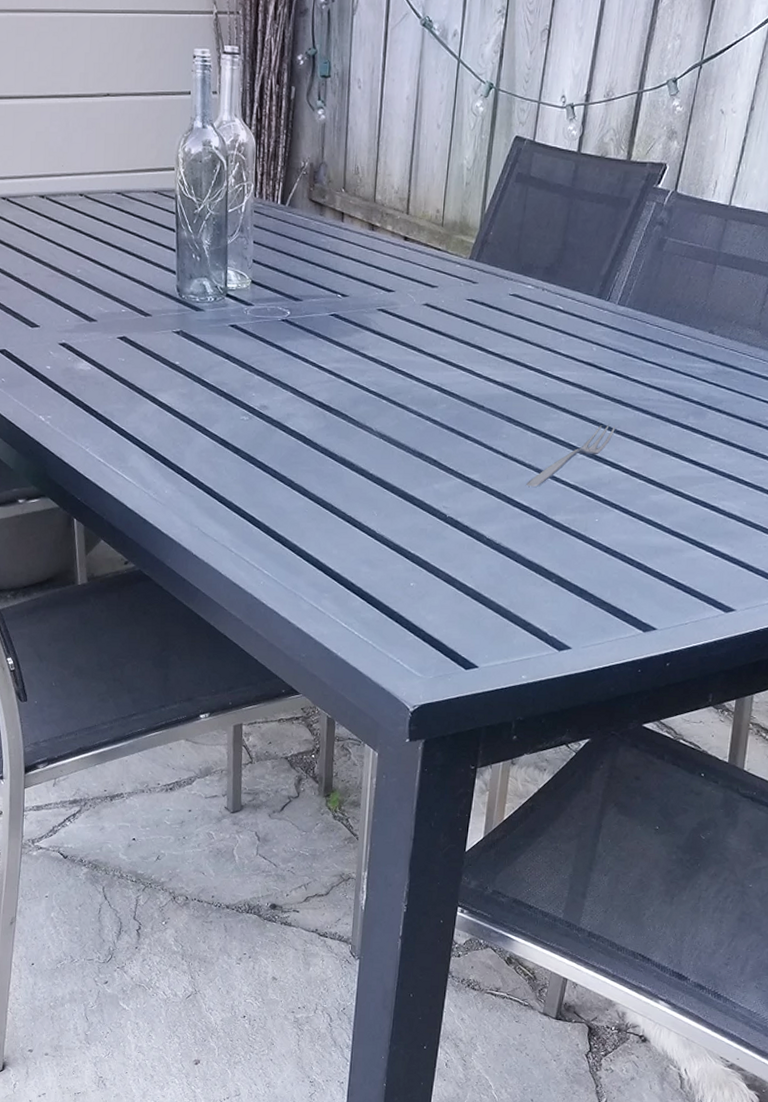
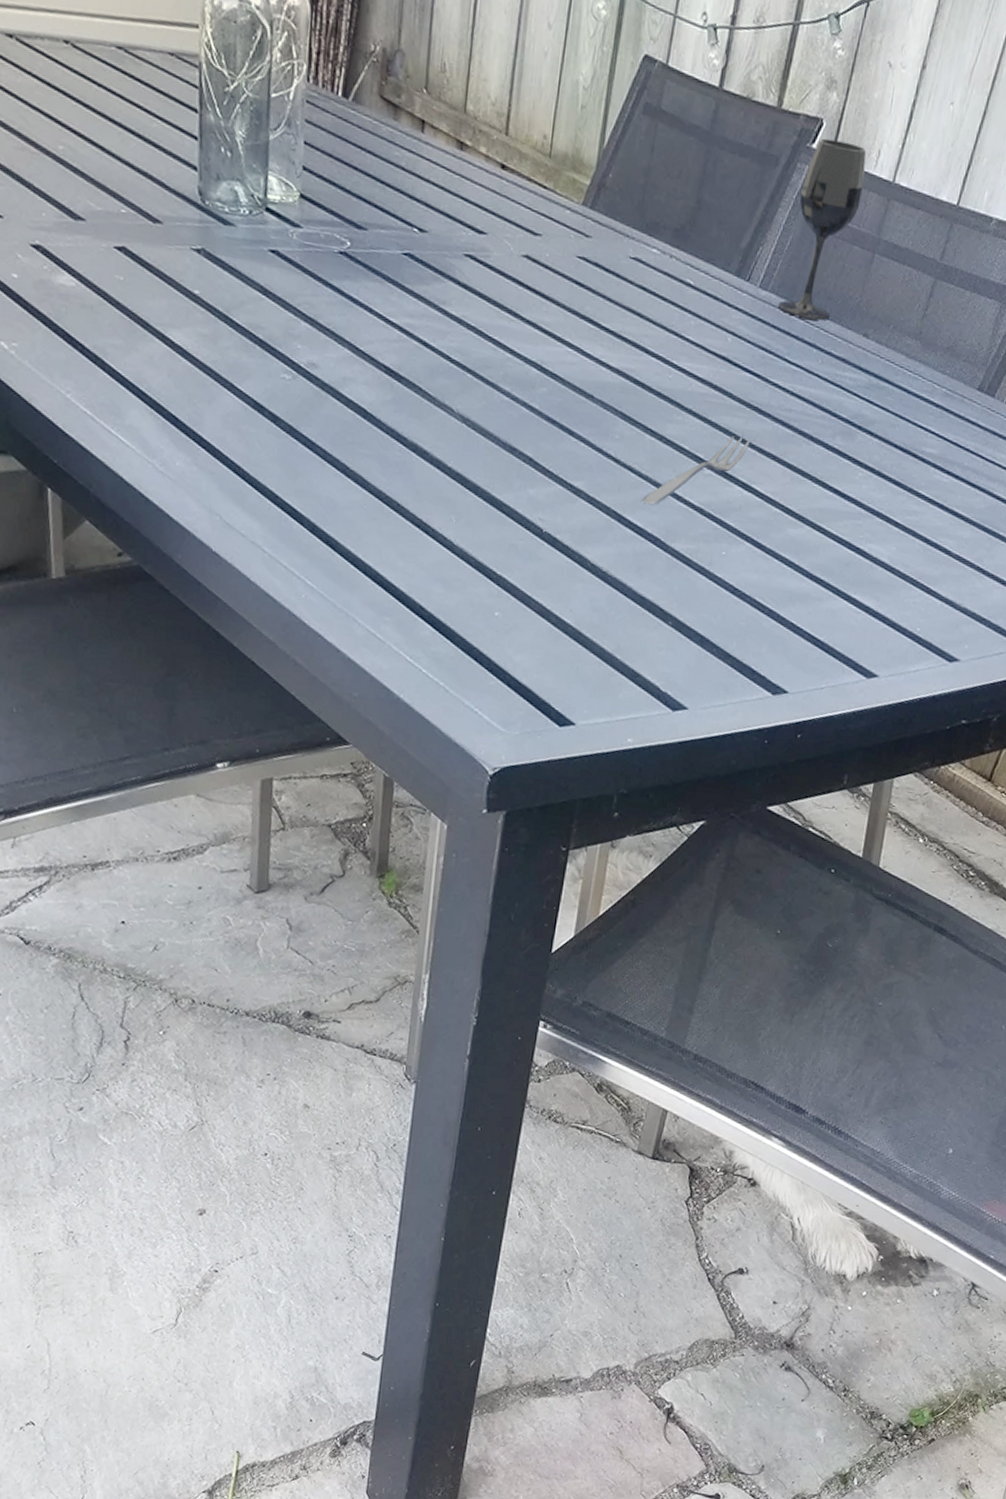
wine glass: none [635,178,705,325] -> present [778,138,867,321]

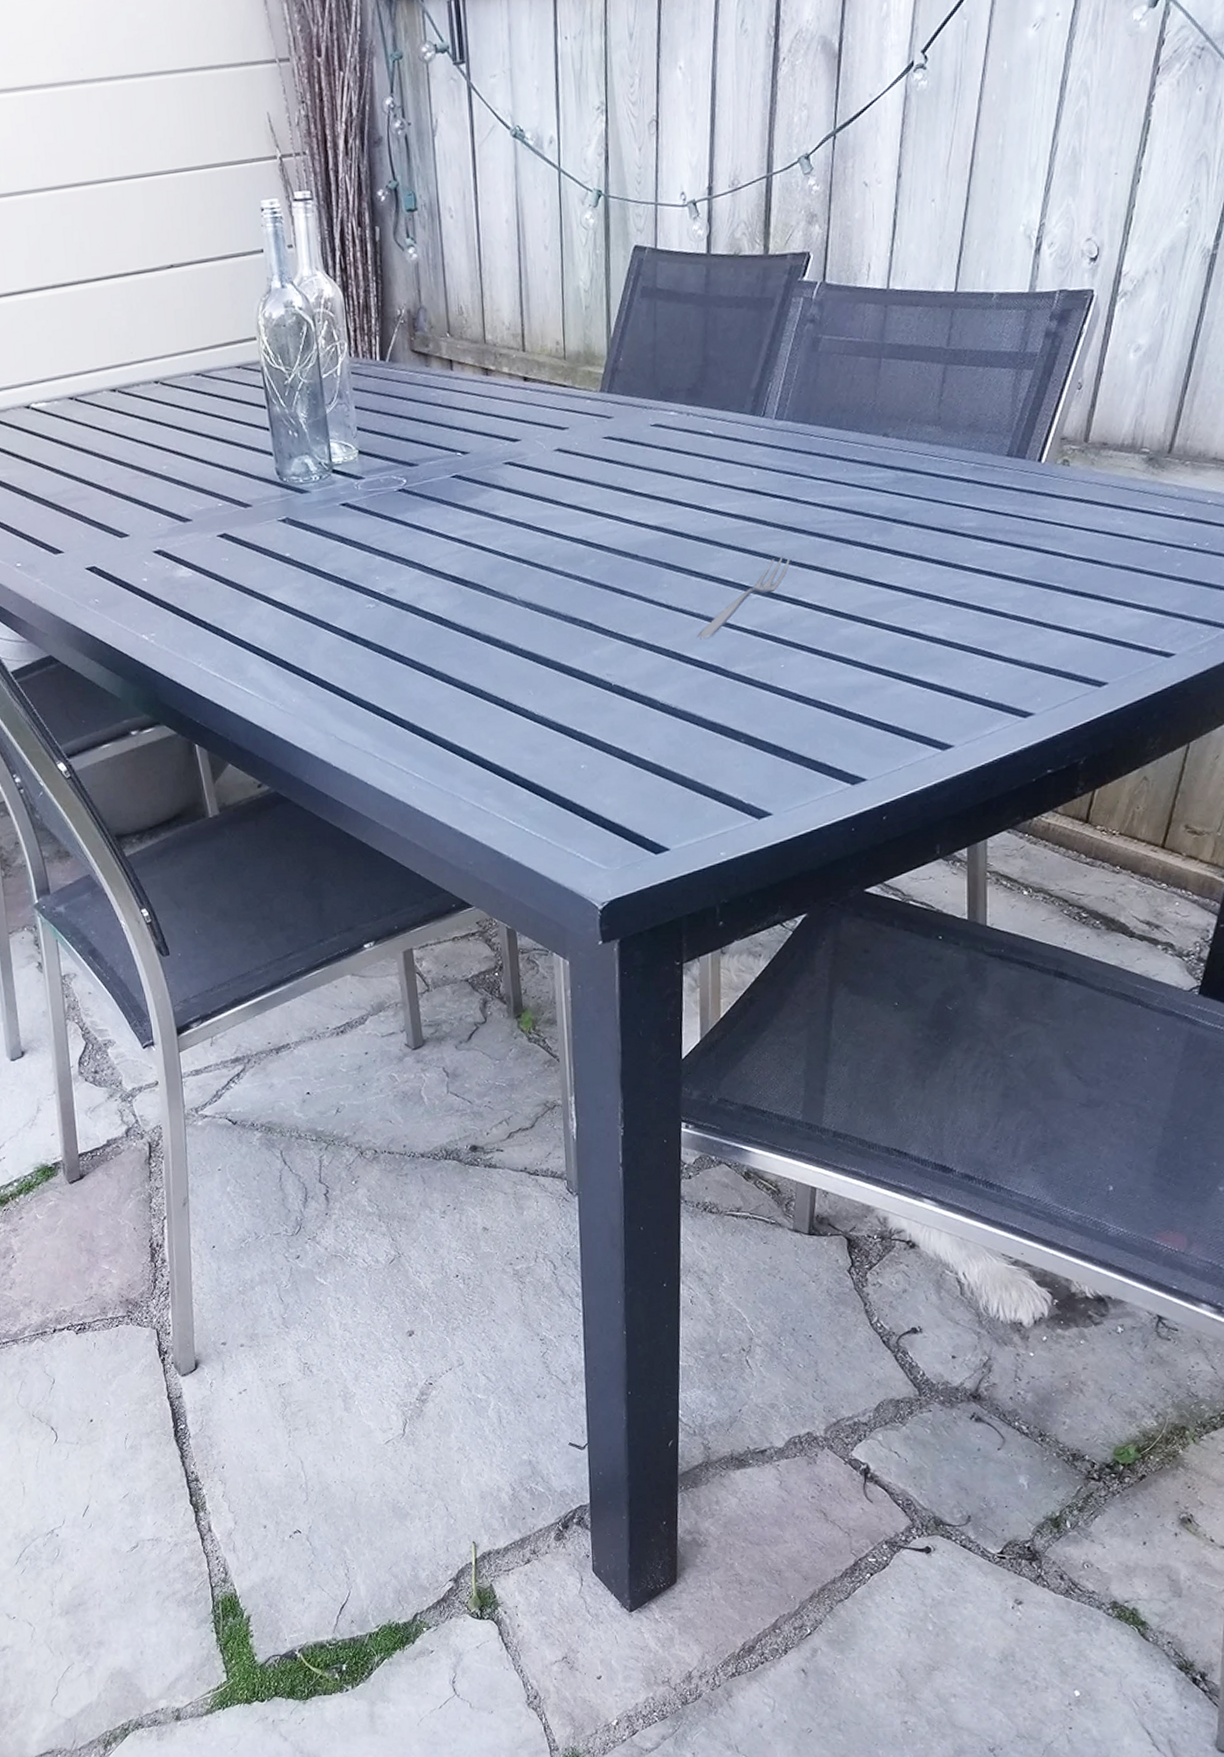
wine glass: present [778,138,867,321] -> none [796,265,859,436]

